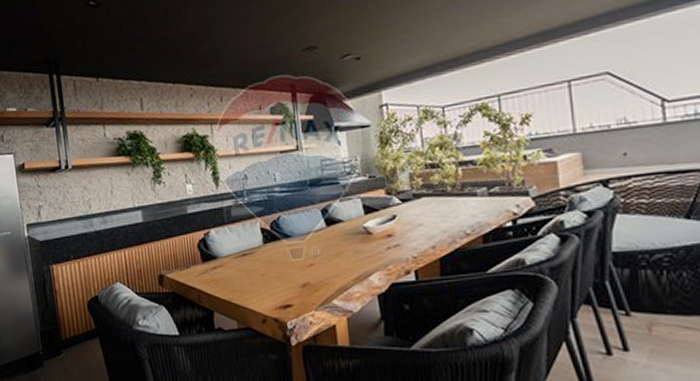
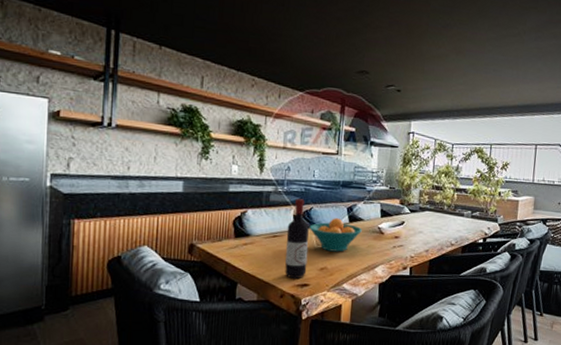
wine bottle: none [255,208,287,301] -> present [285,198,309,279]
fruit bowl: none [280,224,344,264] -> present [309,218,362,252]

